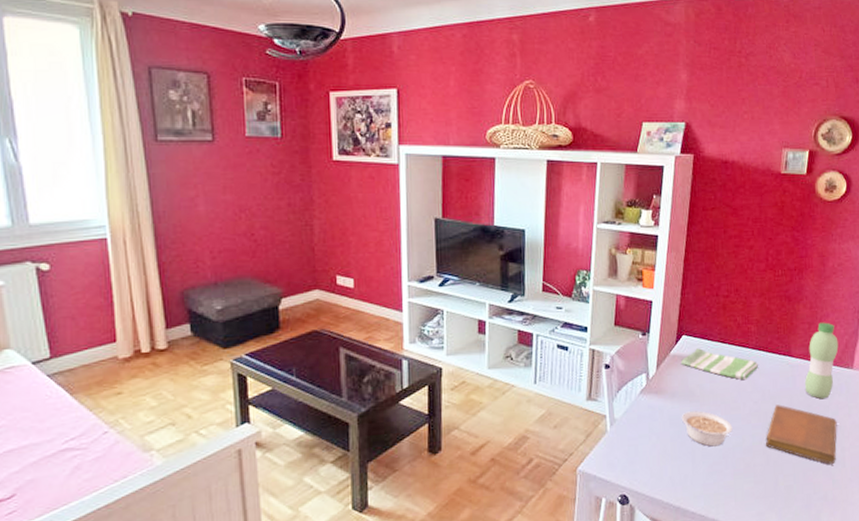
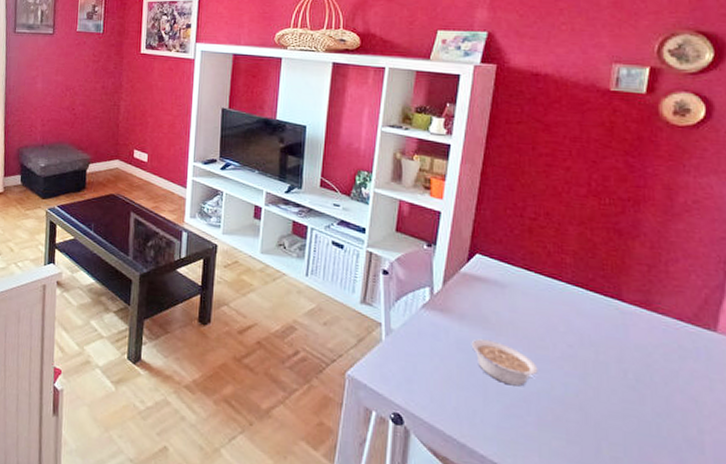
dish towel: present [680,348,758,380] -> none [472,271,574,318]
notebook: present [765,404,837,465] -> none [582,355,692,448]
water bottle: present [804,322,839,400] -> none [641,267,694,362]

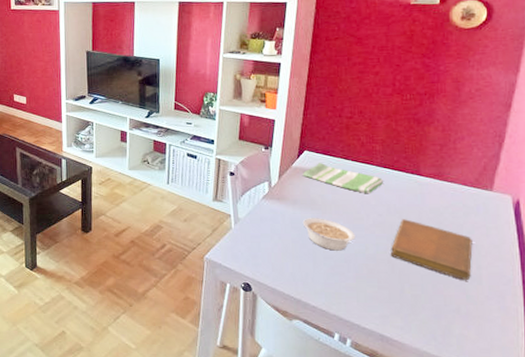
dish towel: none [472,271,574,318] -> present [302,163,383,194]
notebook: none [582,355,692,448] -> present [390,219,473,281]

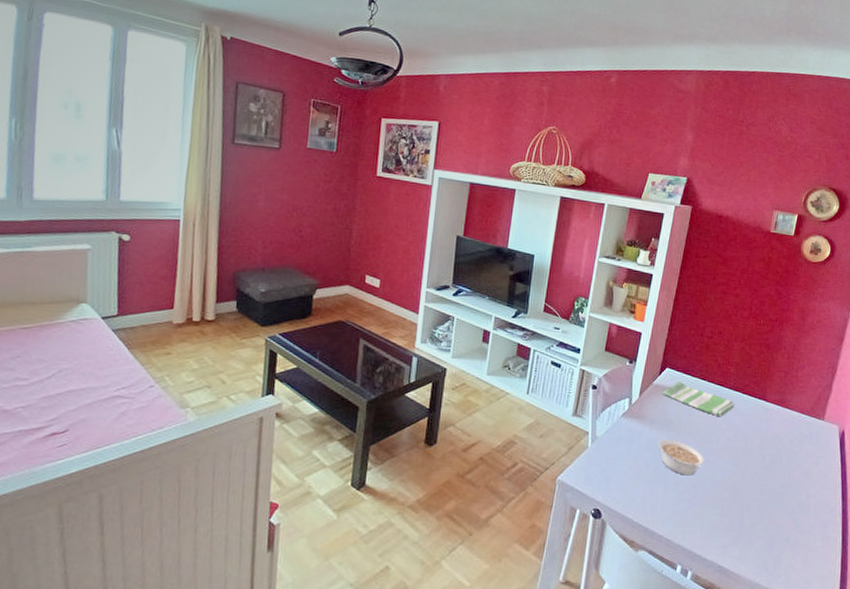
notebook: present [390,219,473,281] -> none [734,444,805,510]

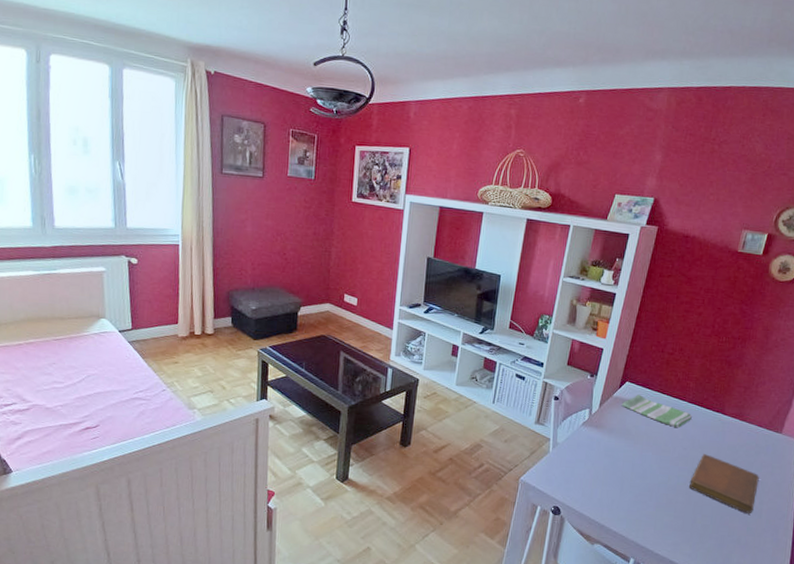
legume: present [657,439,705,476] -> none [615,447,661,480]
notebook: none [734,444,805,510] -> present [688,454,759,515]

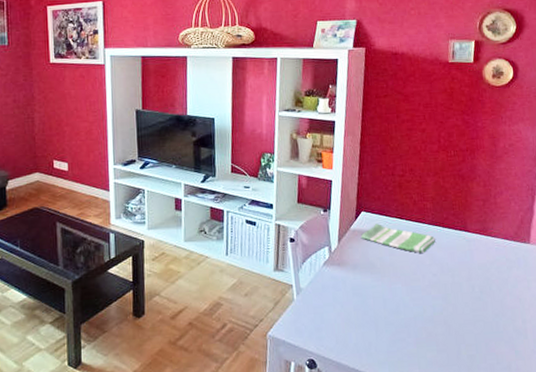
notebook: present [688,454,759,515] -> none [446,277,518,336]

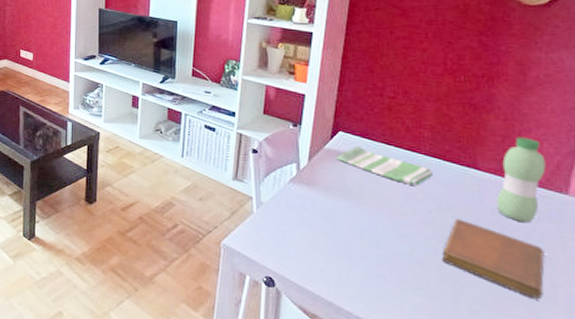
notebook: none [446,277,518,336] -> present [441,219,545,300]
water bottle: none [481,199,514,273] -> present [496,137,546,223]

